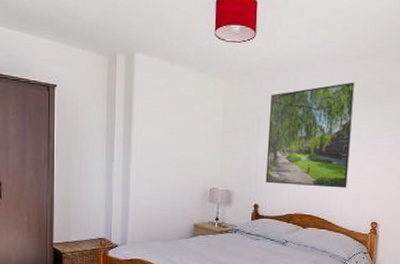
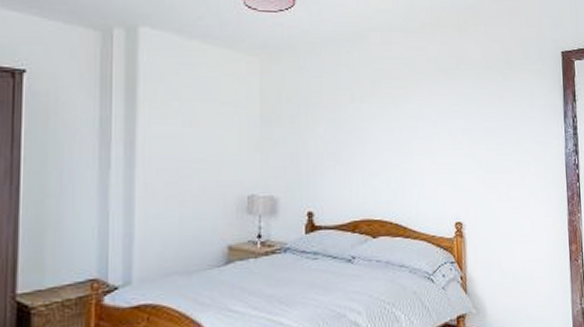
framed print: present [265,82,356,188] -> none [318,55,421,184]

